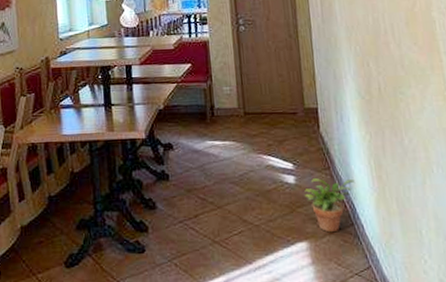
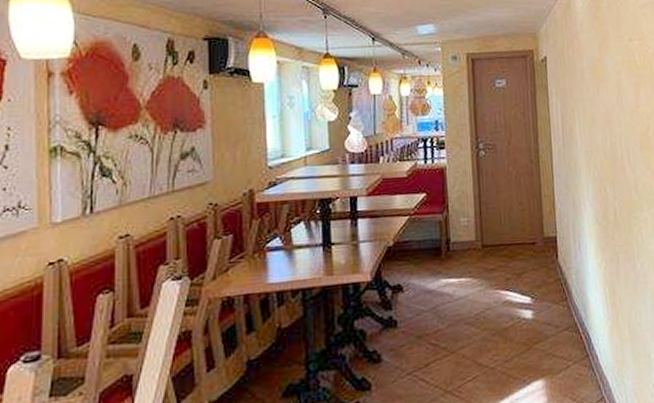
potted plant: present [304,177,356,233] -> none [541,309,591,367]

